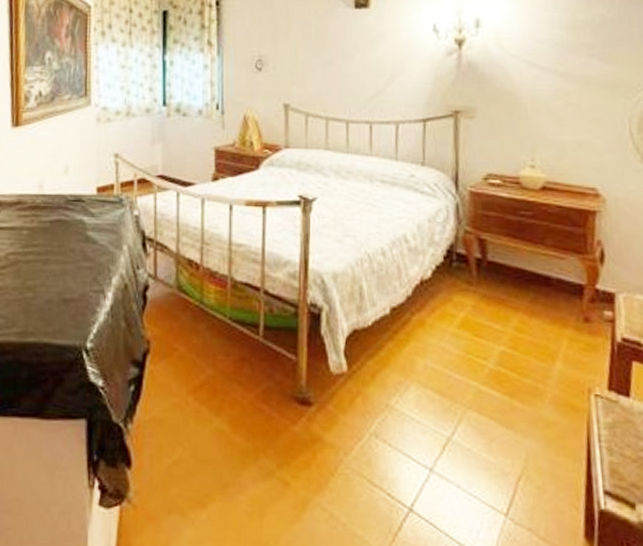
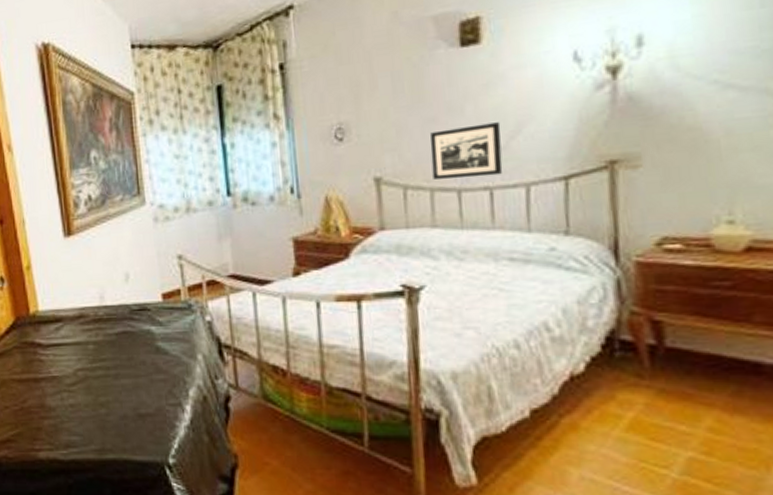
picture frame: none [328,71,380,113] -> present [430,122,503,179]

